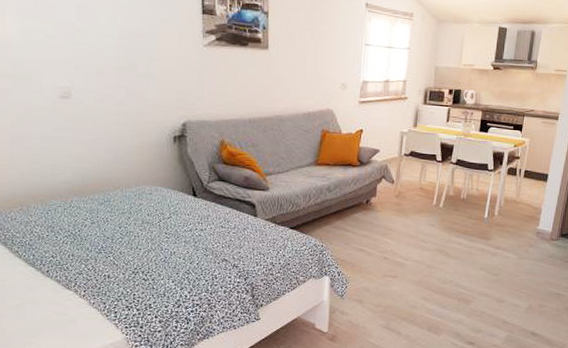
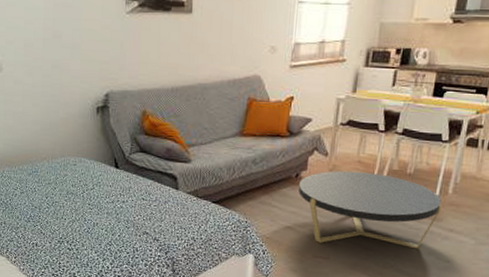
coffee table: none [369,196,490,265] -> present [299,170,442,249]

